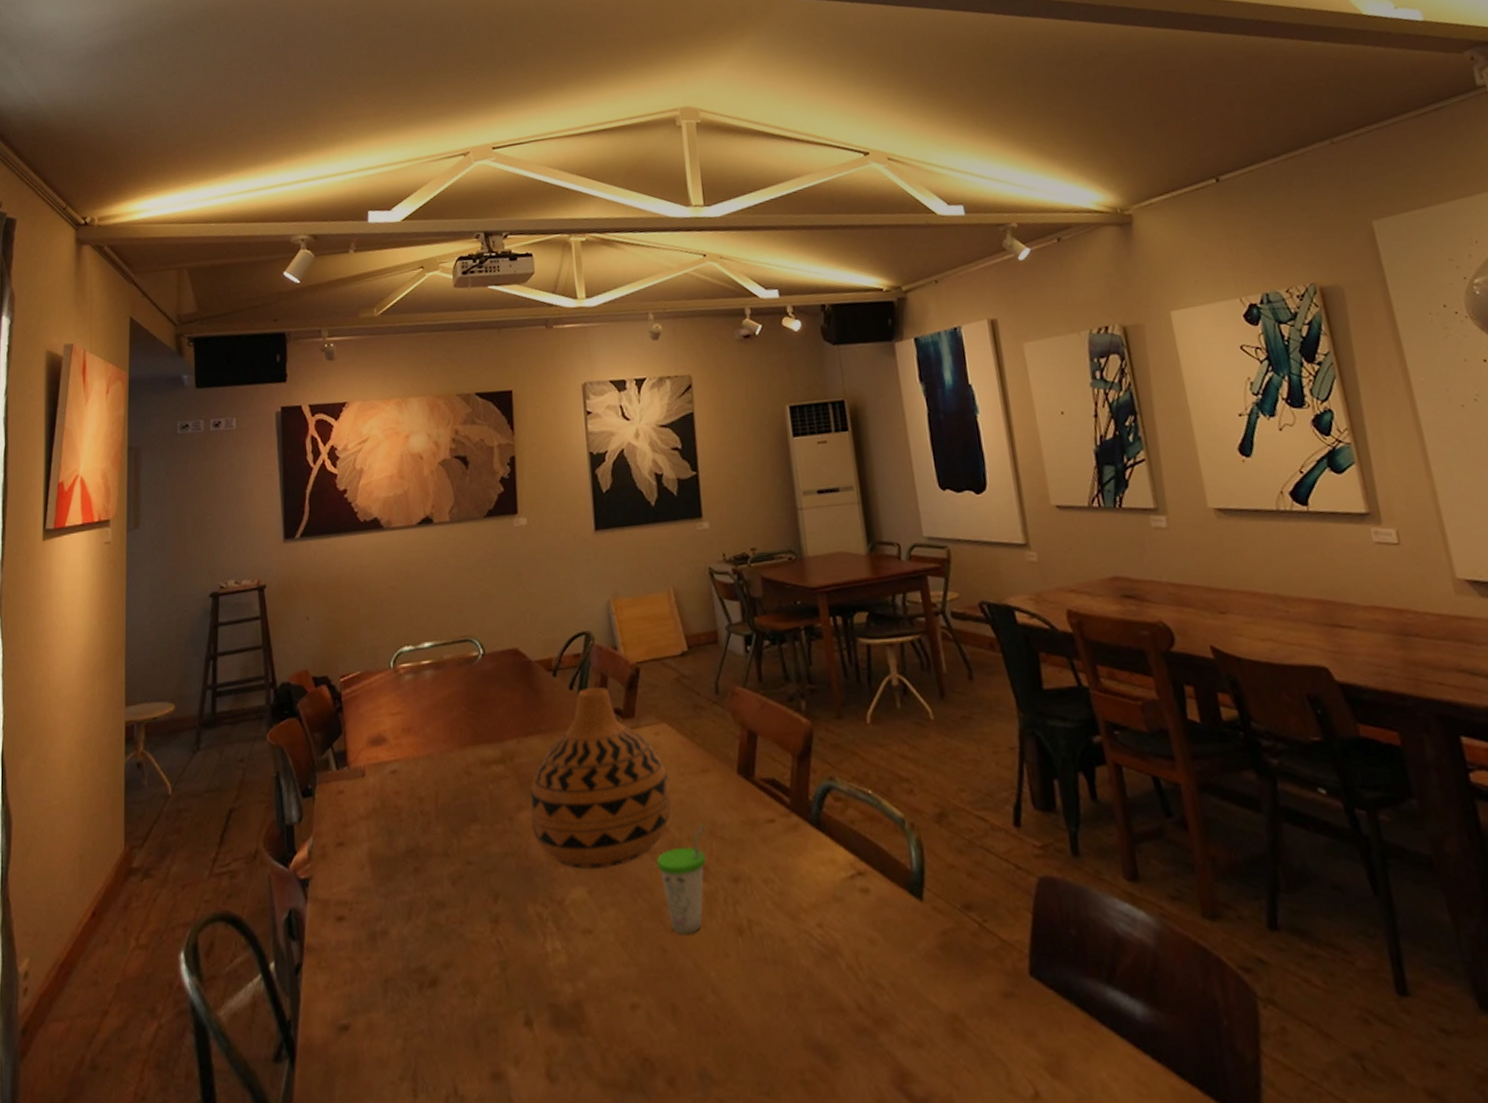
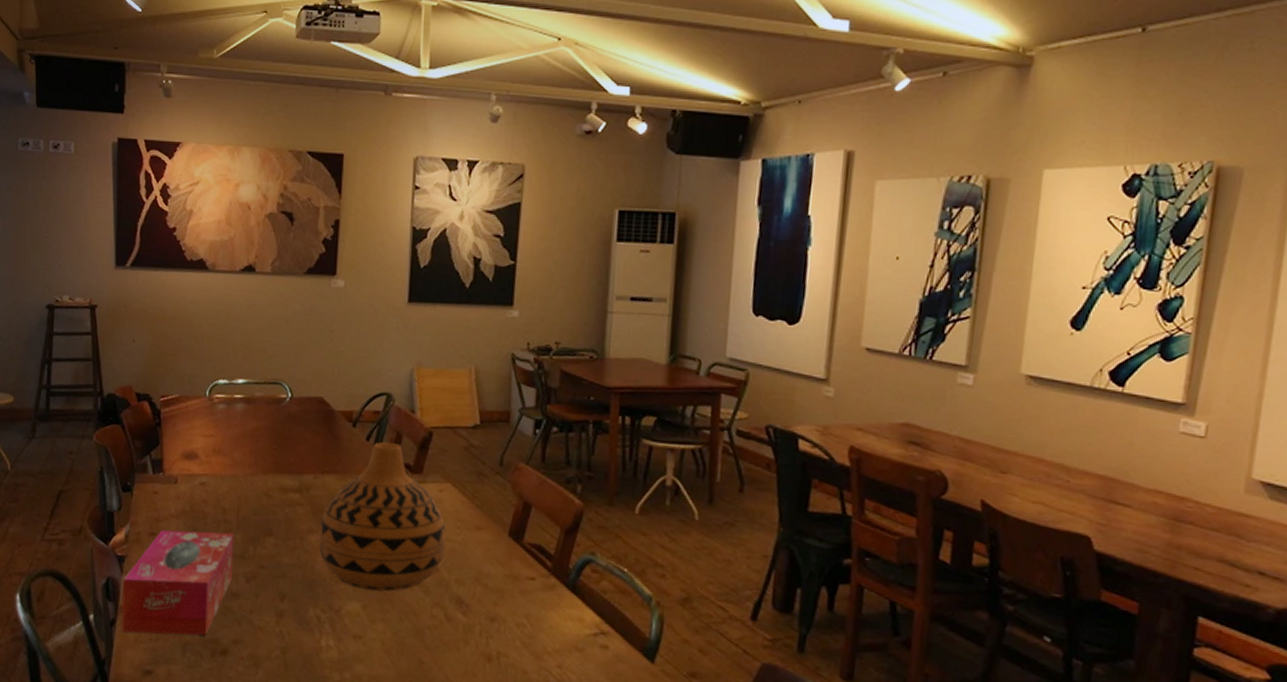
tissue box: none [308,826,437,980] -> present [122,530,234,636]
cup: present [656,824,707,935] -> none [424,571,472,654]

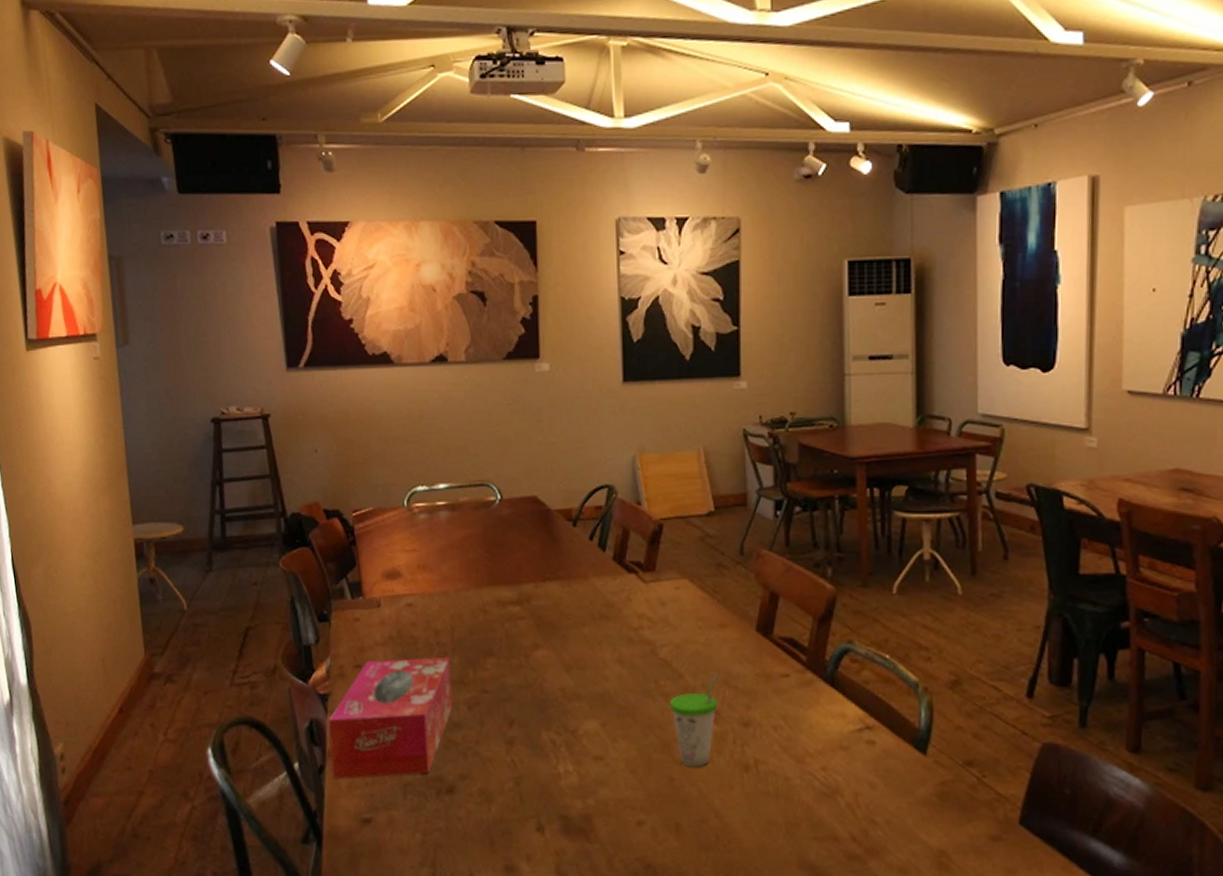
vase: present [318,442,446,592] -> none [545,539,687,706]
cup: none [424,571,472,654] -> present [669,674,720,768]

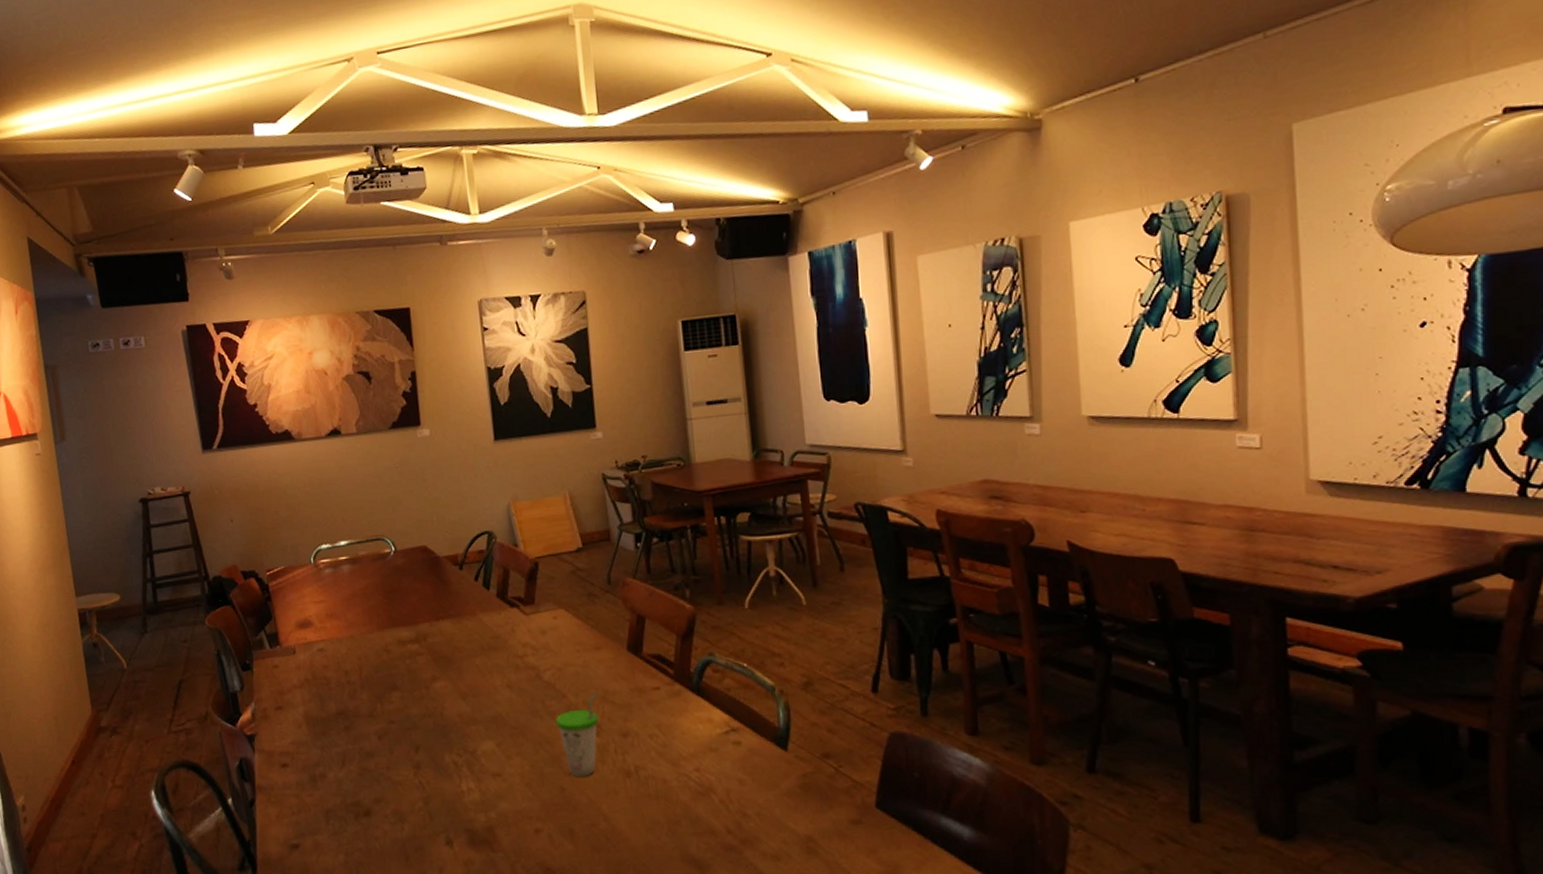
tissue box: present [328,656,453,780] -> none [256,693,365,811]

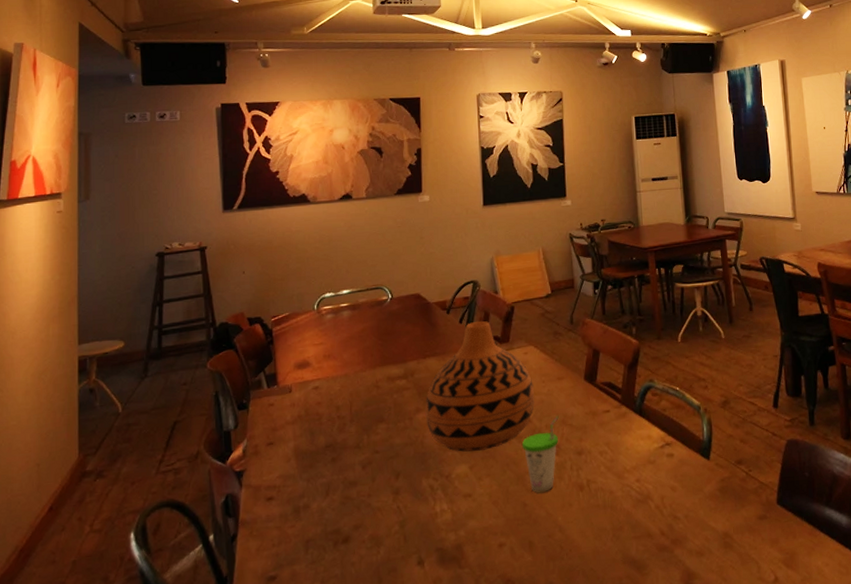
vase: none [442,578,568,727] -> present [425,320,534,452]

